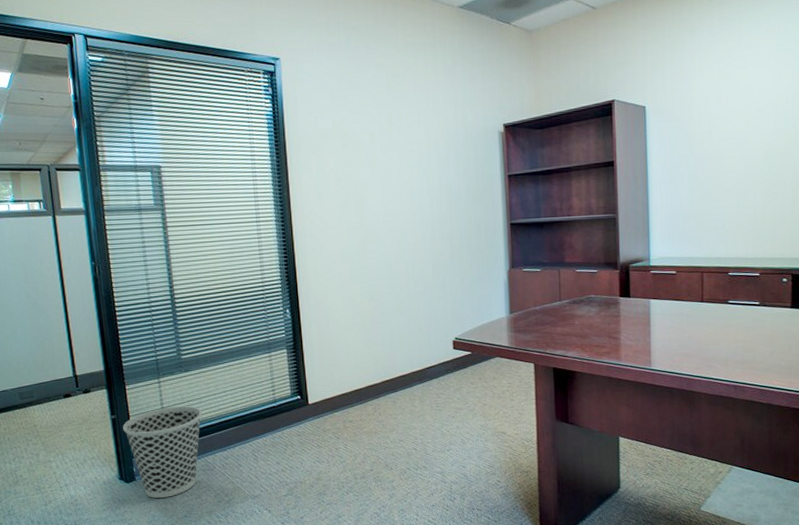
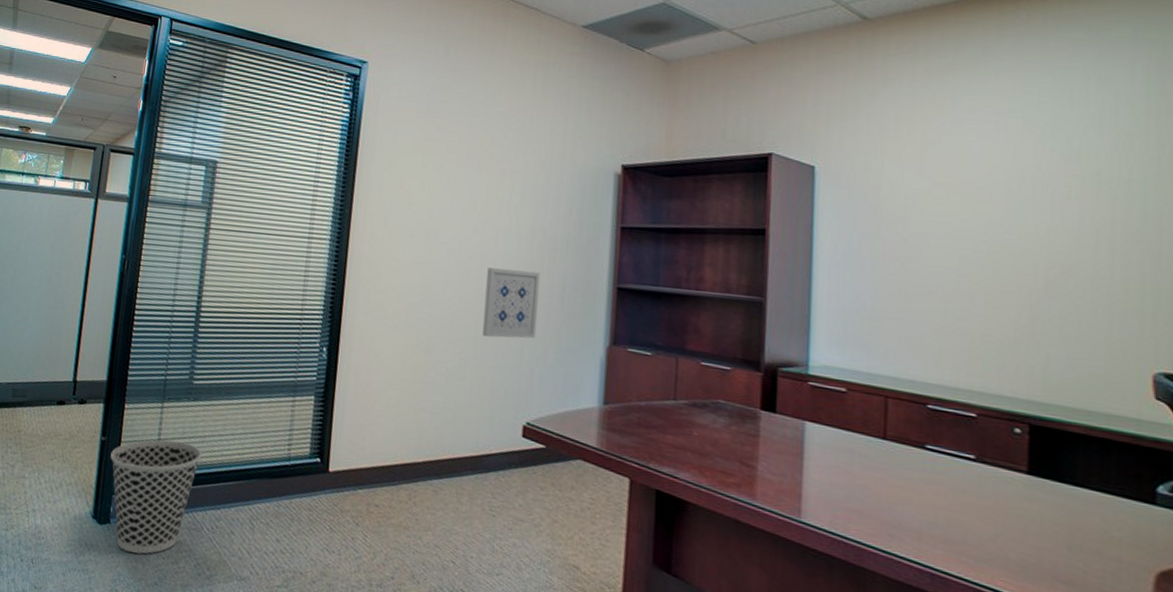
wall art: none [409,221,454,279] -> present [481,267,540,339]

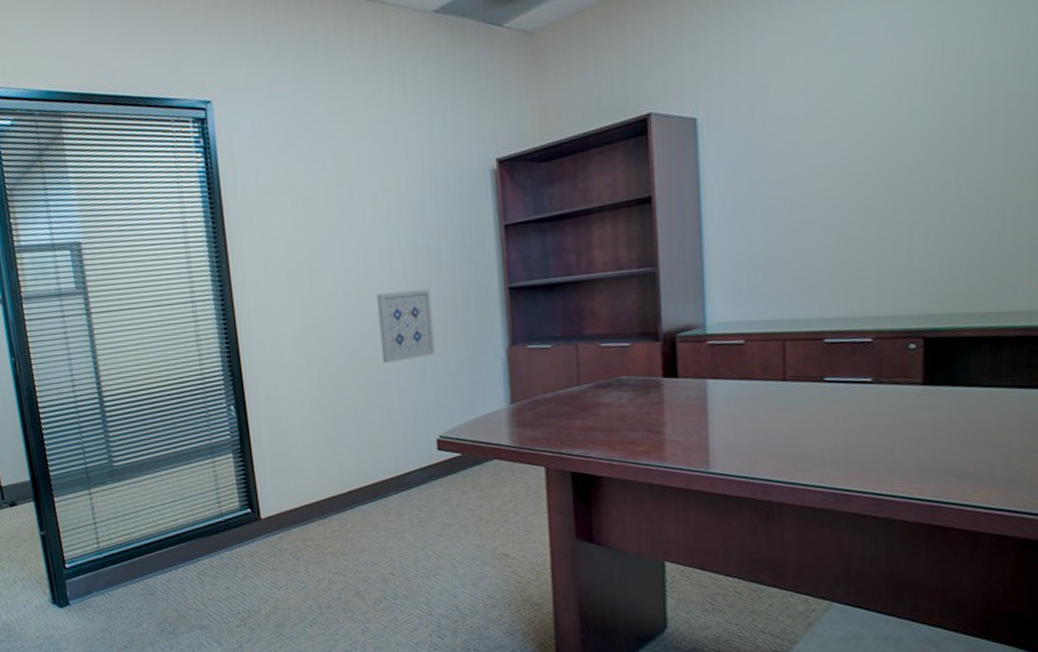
wastebasket: present [110,439,202,554] -> none [53,521,139,625]

